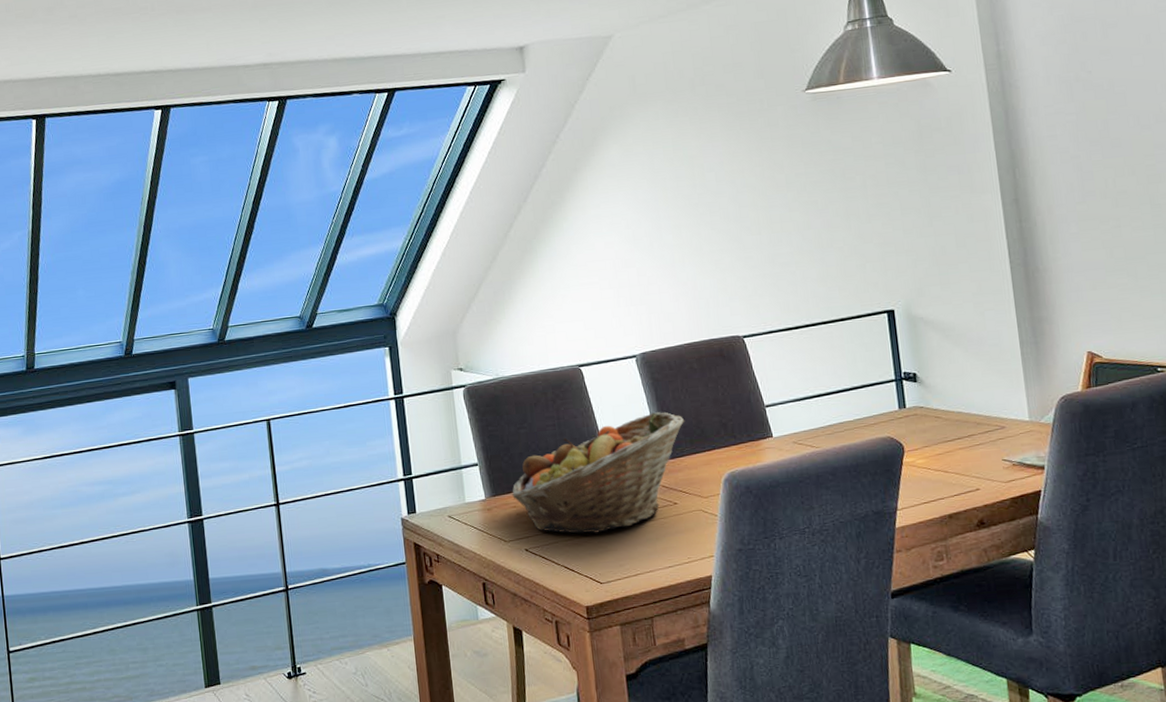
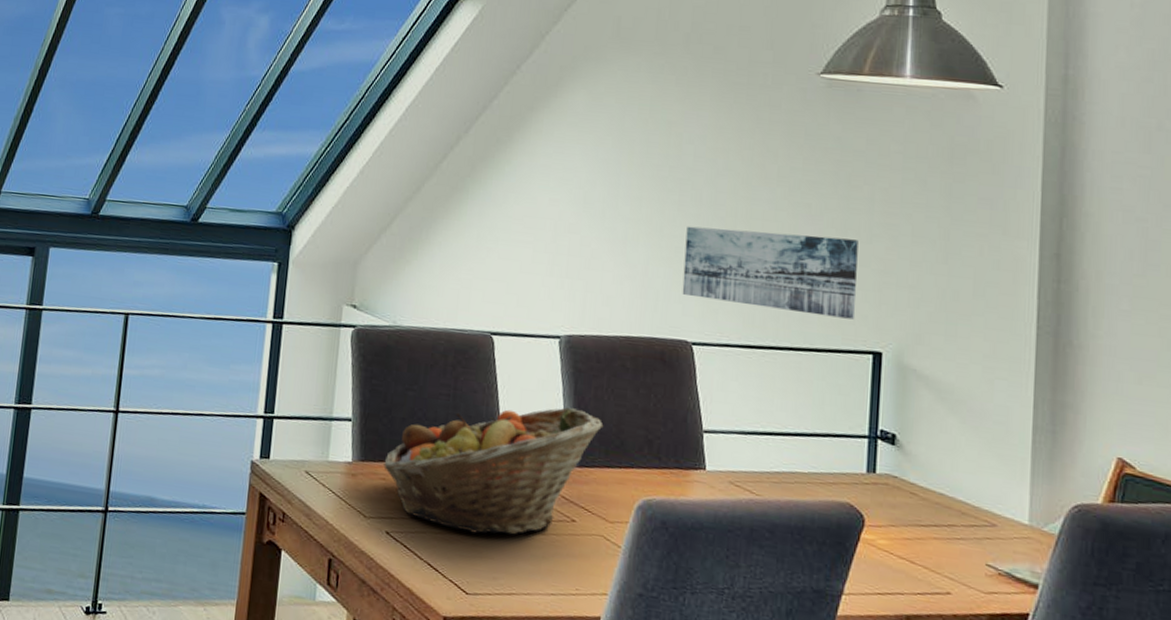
wall art: none [721,222,868,298] -> present [682,226,858,320]

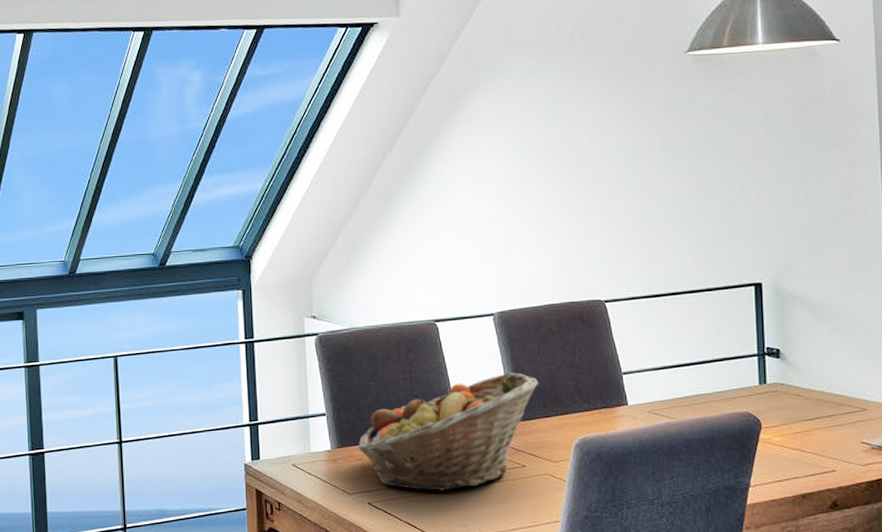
wall art: present [682,226,858,320] -> none [589,191,737,262]

